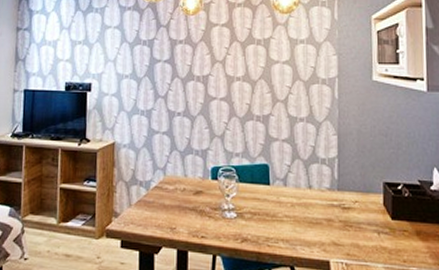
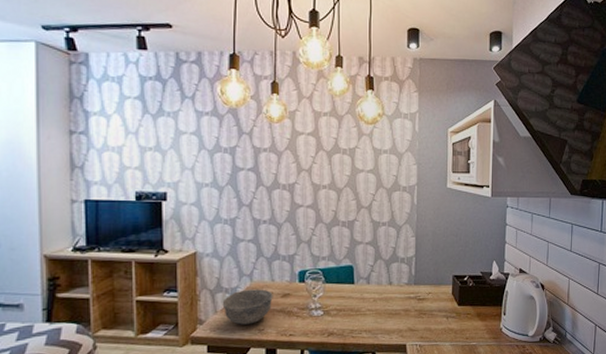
bowl: none [136,184,186,222] -> present [222,289,273,325]

